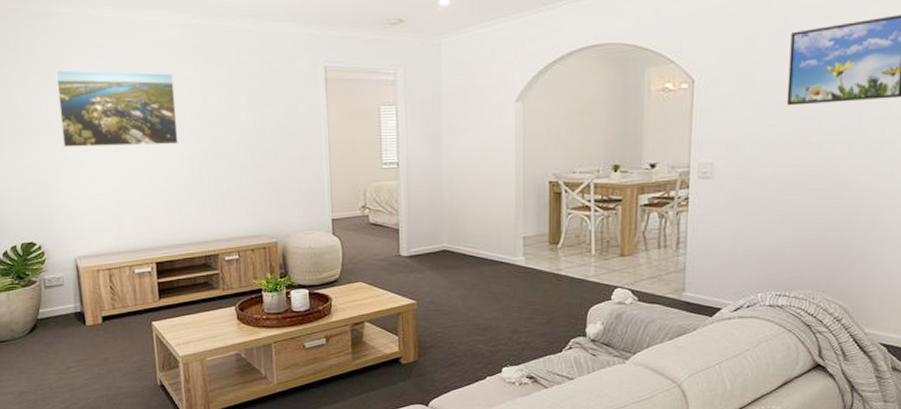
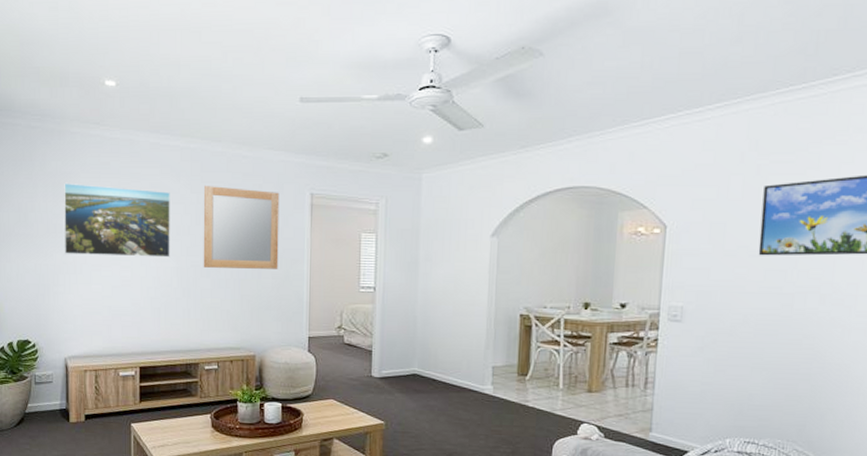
home mirror: none [209,63,295,153] -> present [203,185,280,269]

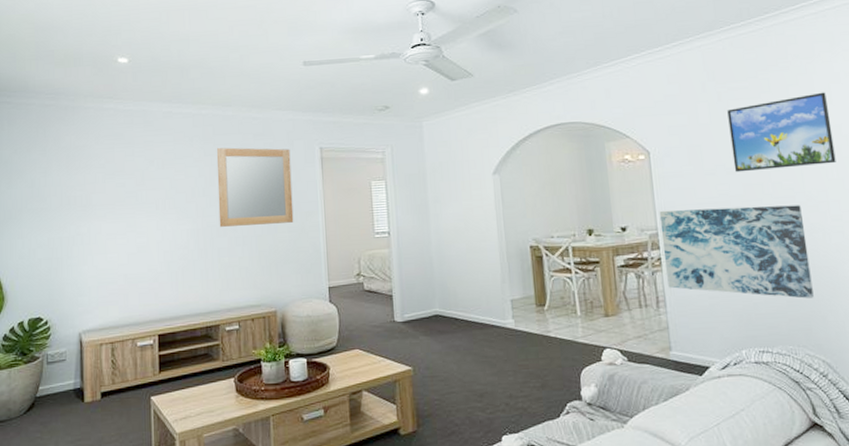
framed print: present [63,182,170,258] -> none [77,155,186,225]
wall art: none [660,290,824,395] -> present [659,205,814,299]

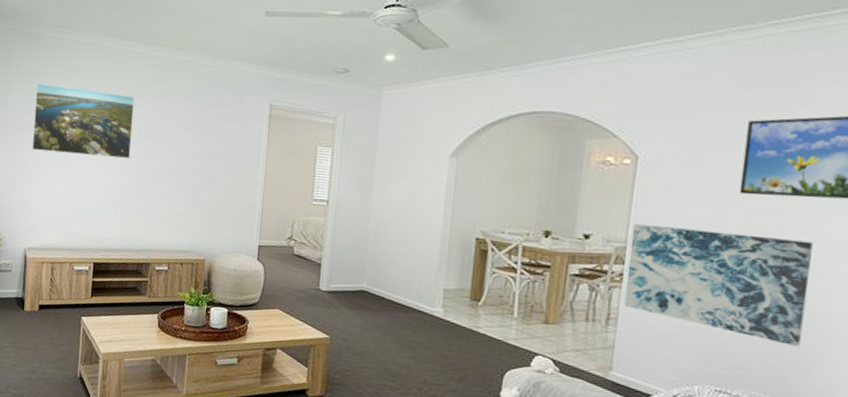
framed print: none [77,155,186,225] -> present [31,82,135,159]
home mirror: present [216,147,294,227] -> none [160,91,239,177]

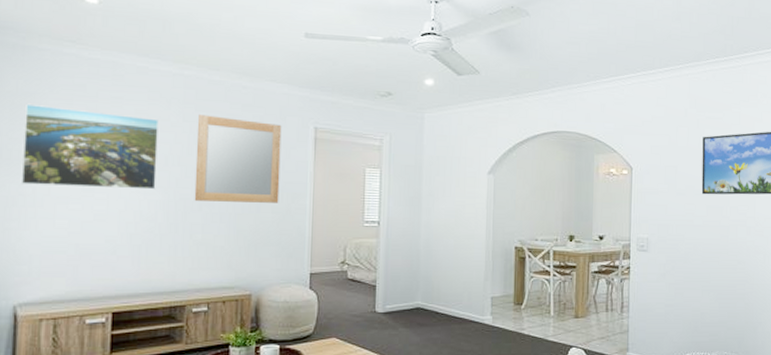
home mirror: none [160,91,239,177] -> present [194,113,282,203]
wall art: present [624,223,813,346] -> none [632,223,750,311]

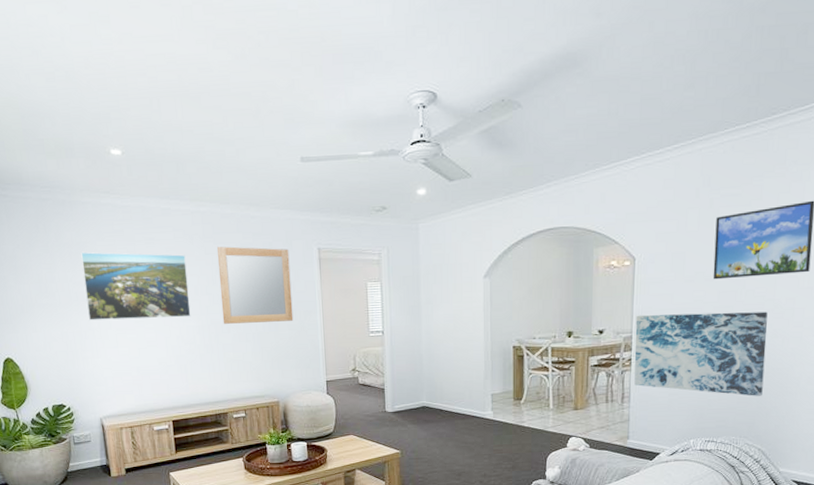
wall art: none [632,223,750,311] -> present [634,311,768,396]

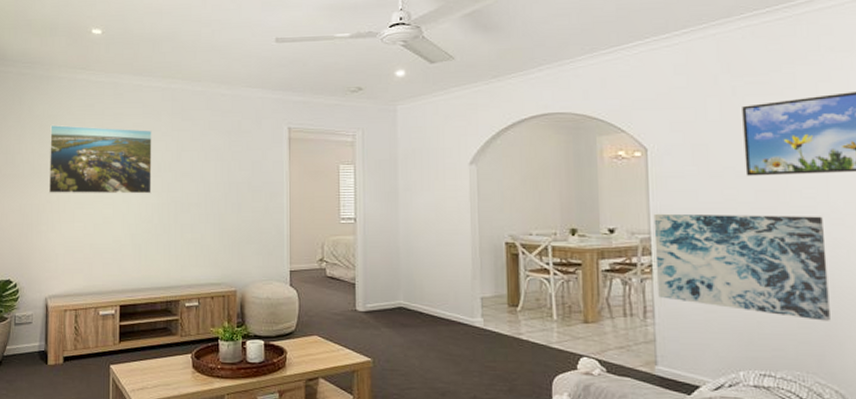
home mirror: present [217,246,294,324] -> none [183,122,258,203]

